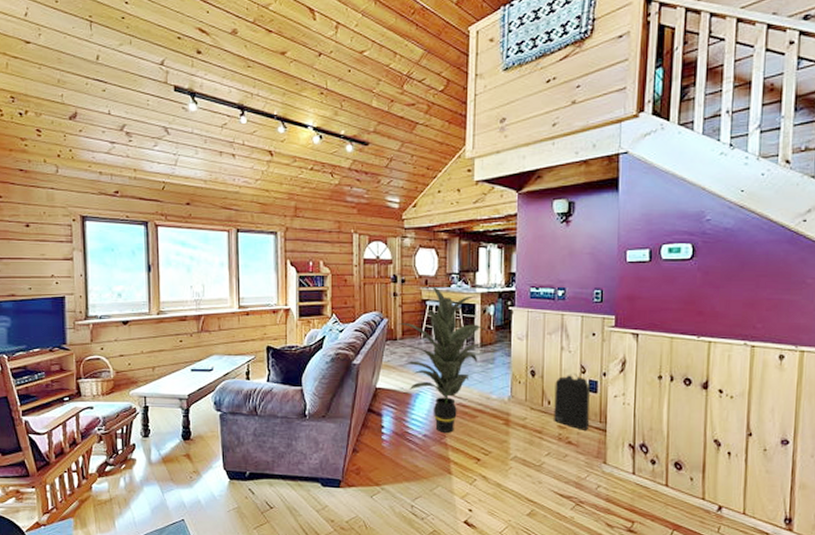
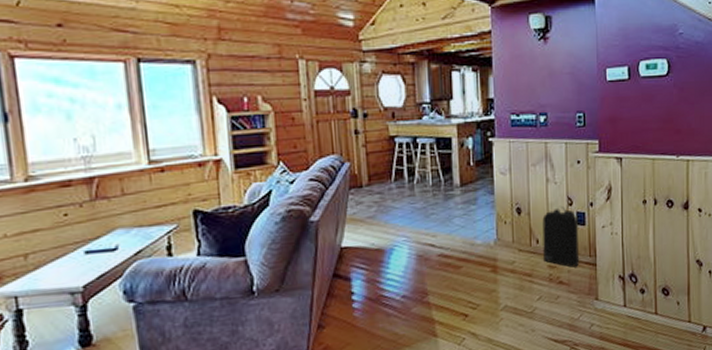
indoor plant: present [397,287,487,433] -> none [362,120,467,290]

